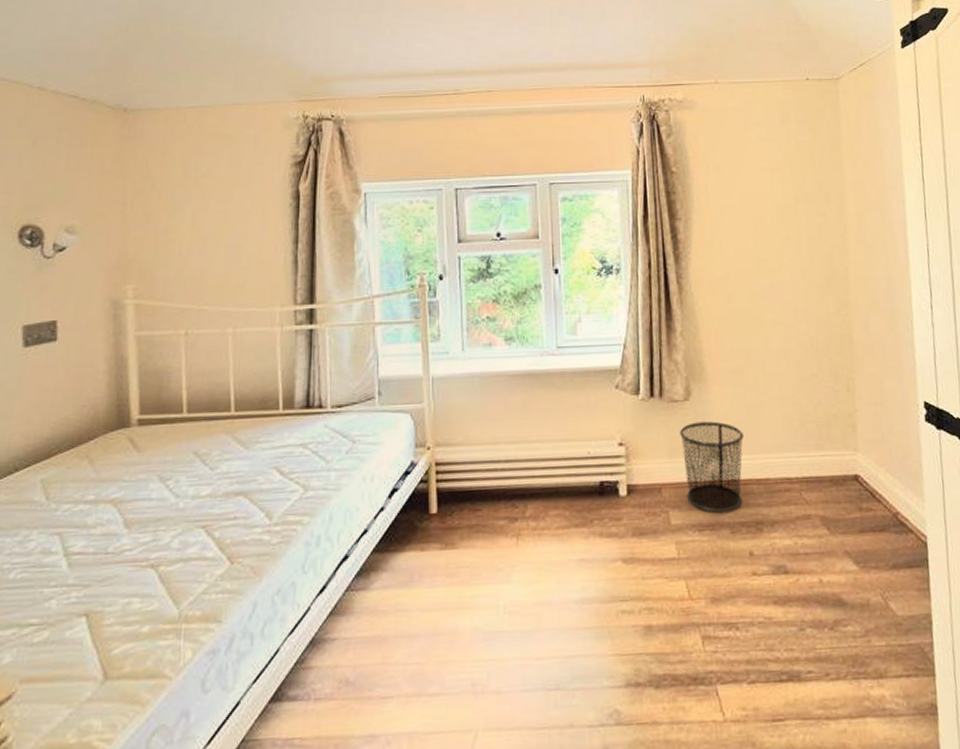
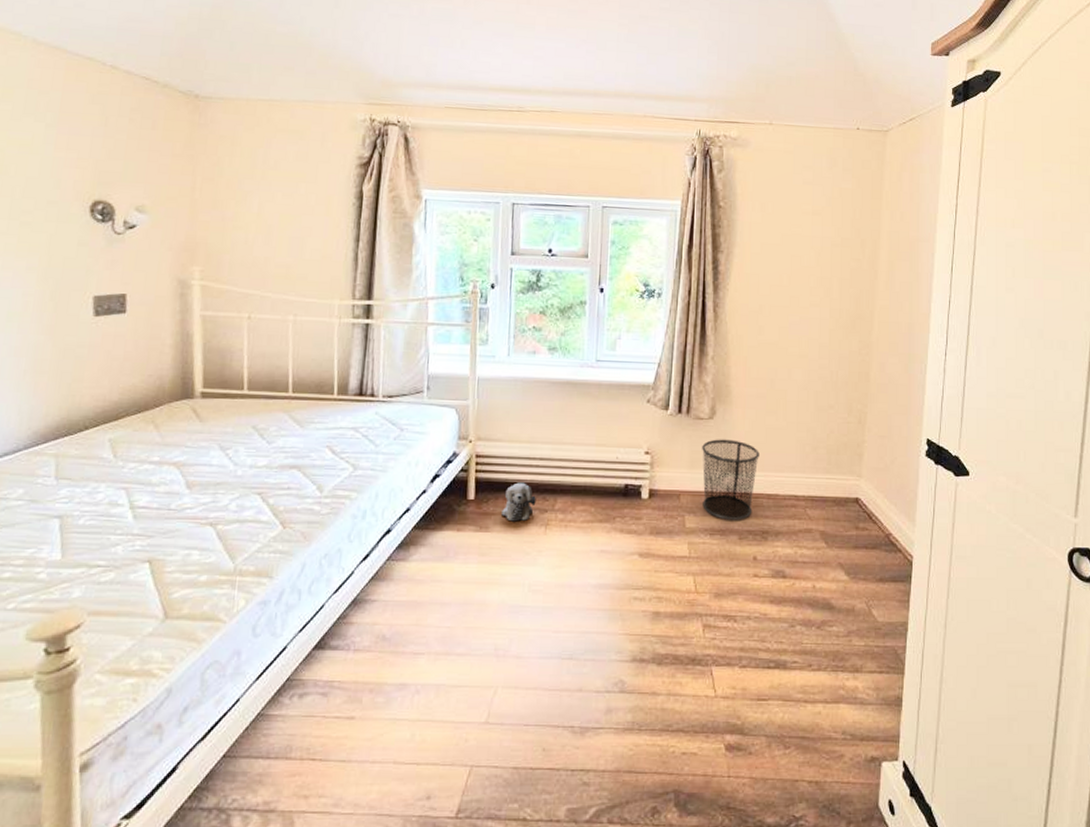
plush toy: none [468,489,504,535] -> present [502,482,536,522]

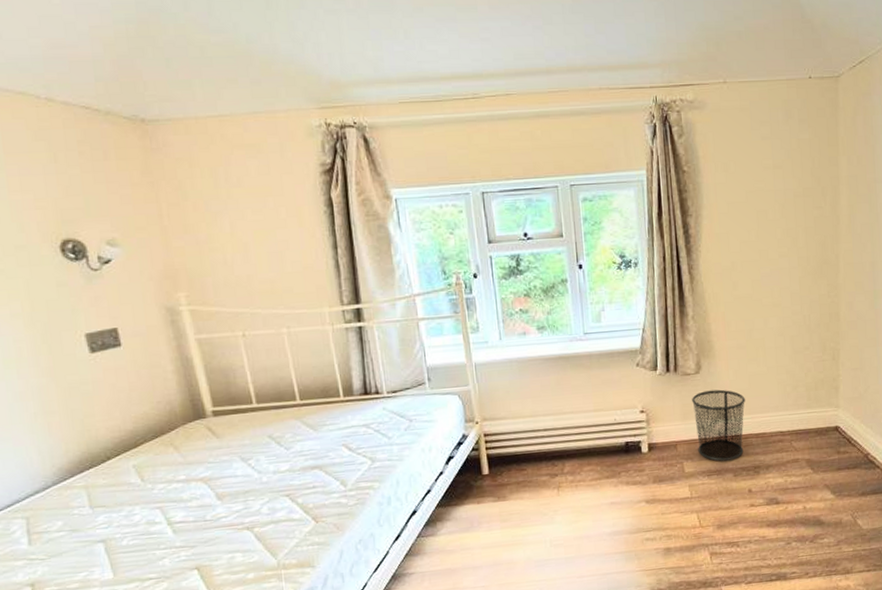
plush toy: present [502,482,536,522] -> none [516,453,546,489]

